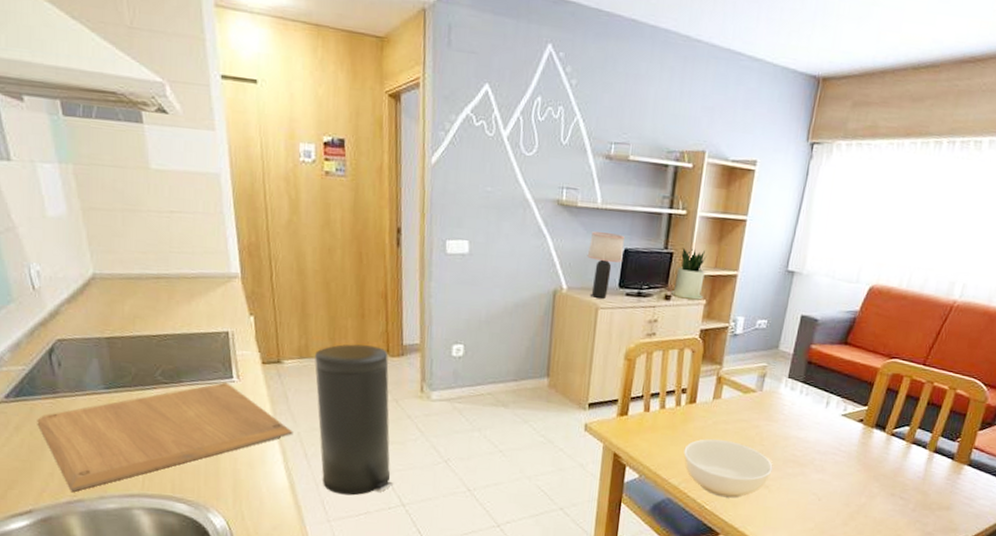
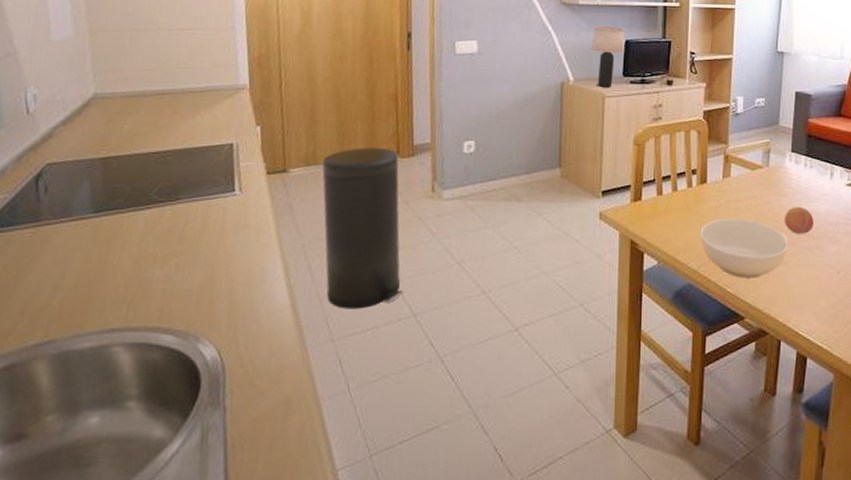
chopping board: present [37,382,293,492] -> none [12,196,297,331]
planter: present [670,247,707,301] -> none [672,36,703,85]
fruit: none [771,432,802,460] -> present [784,206,814,234]

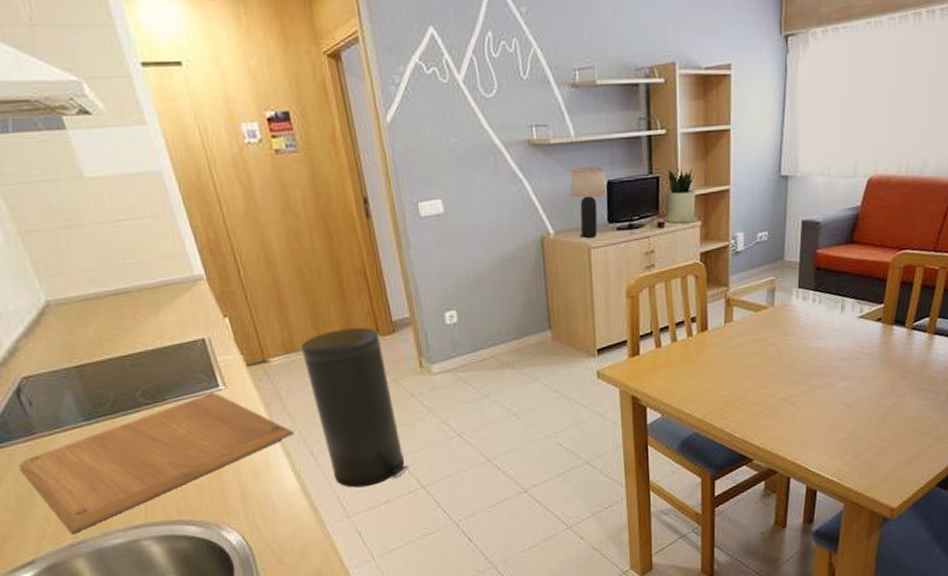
chopping board: none [12,196,297,331] -> present [19,392,294,534]
planter: none [672,36,703,85] -> present [662,168,698,225]
bowl: present [700,219,789,278] -> none [703,363,797,422]
fruit: present [784,206,814,234] -> none [791,344,823,373]

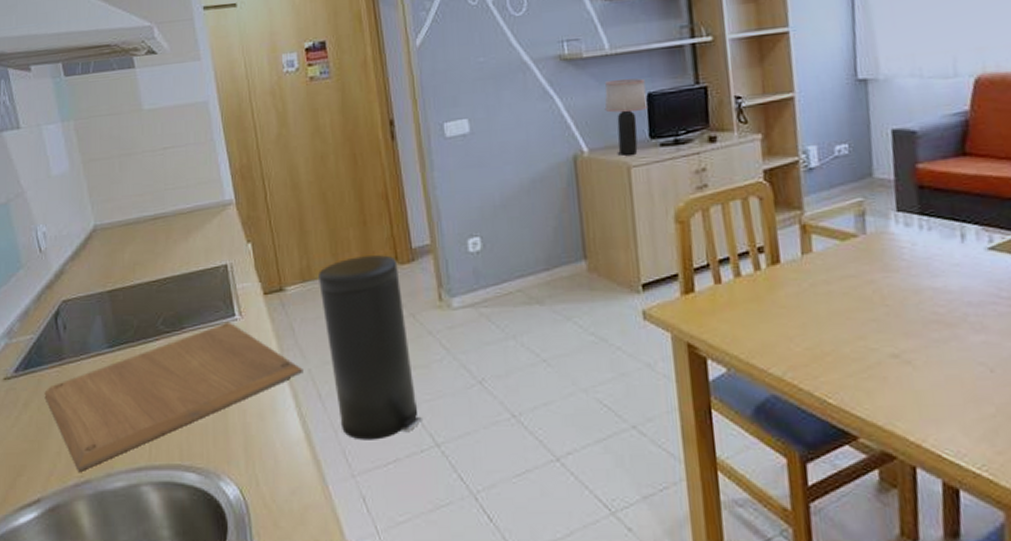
planter: present [662,168,698,225] -> none [714,76,757,139]

